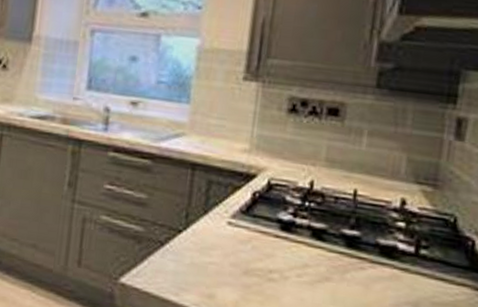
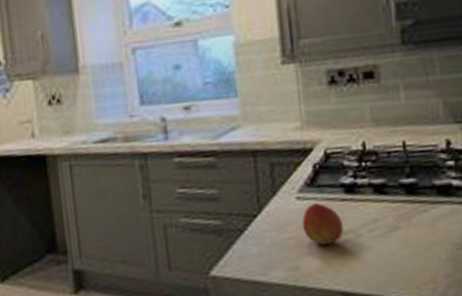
peach: none [227,232,272,280] -> present [302,202,344,246]

